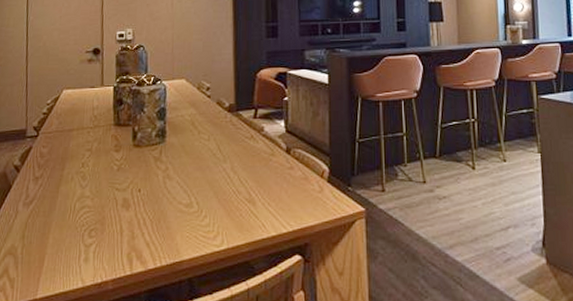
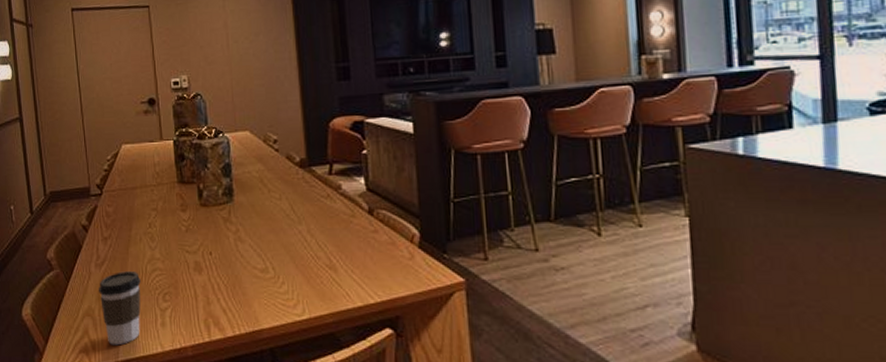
coffee cup: none [24,209,68,283] -> present [99,271,141,346]

